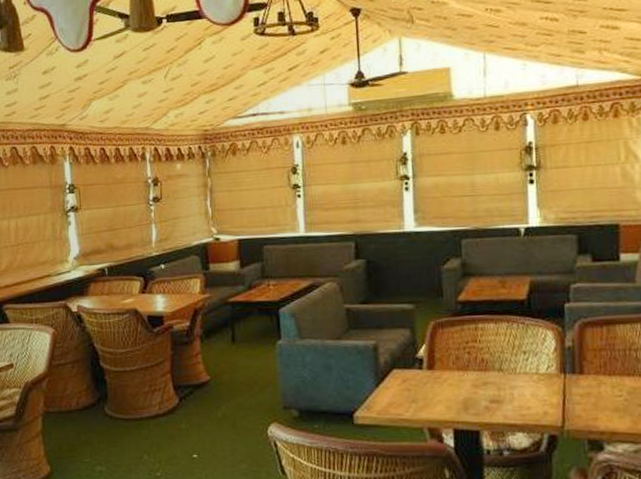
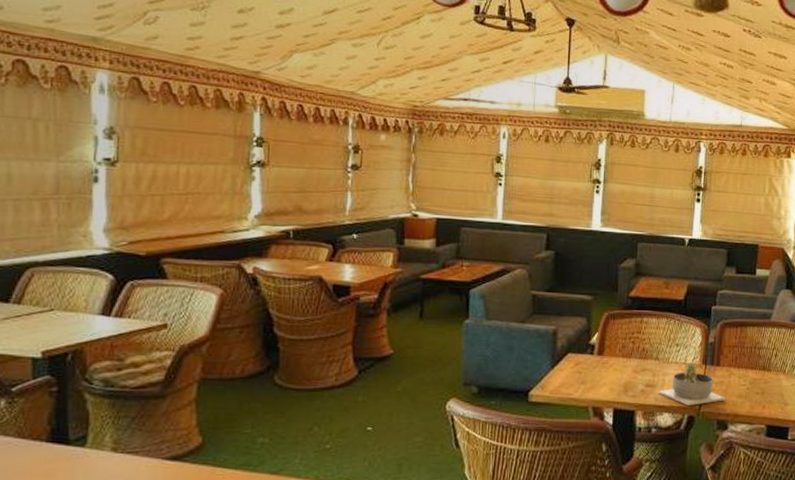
succulent planter: none [507,372,595,423] -> present [659,362,725,405]

